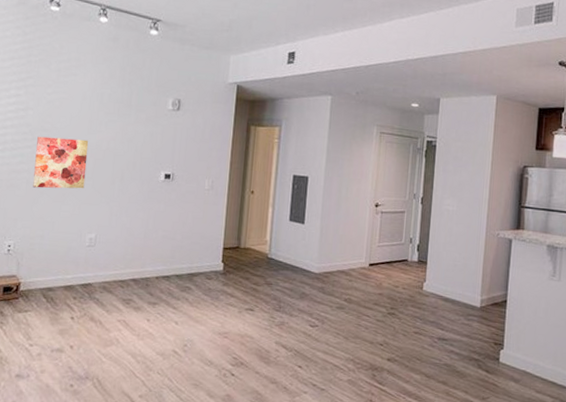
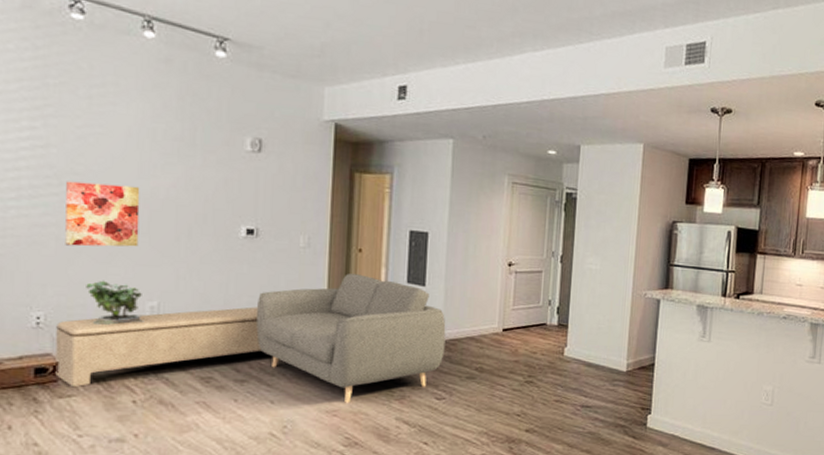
bench: none [17,240,171,304] -> present [55,307,262,388]
potted plant: none [44,216,84,253] -> present [86,280,144,325]
sofa: none [167,212,321,327] -> present [256,273,446,403]

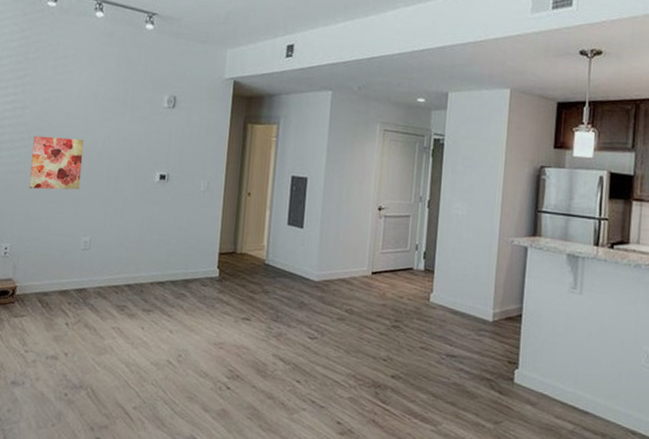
bench: present [55,307,262,388] -> none [13,243,166,309]
potted plant: present [86,280,144,325] -> none [40,218,79,256]
sofa: present [256,273,446,403] -> none [162,215,320,337]

